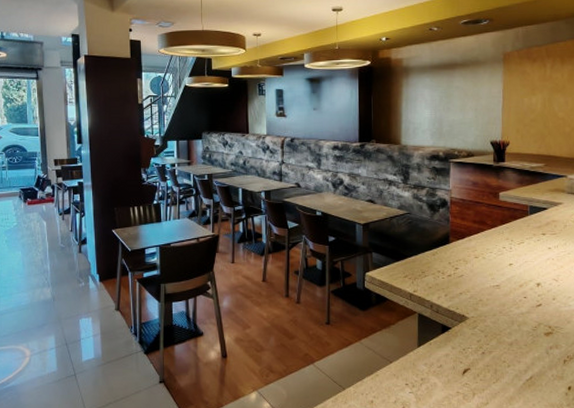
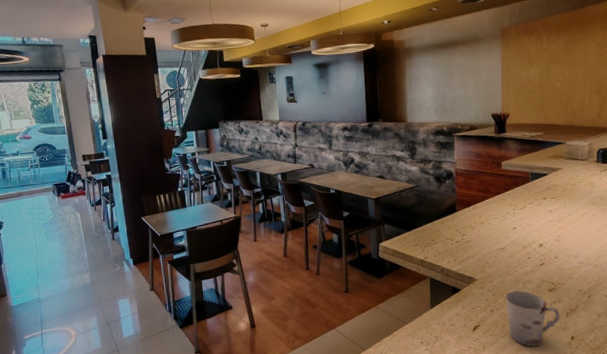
cup: none [498,333,557,395] -> present [505,291,560,347]

